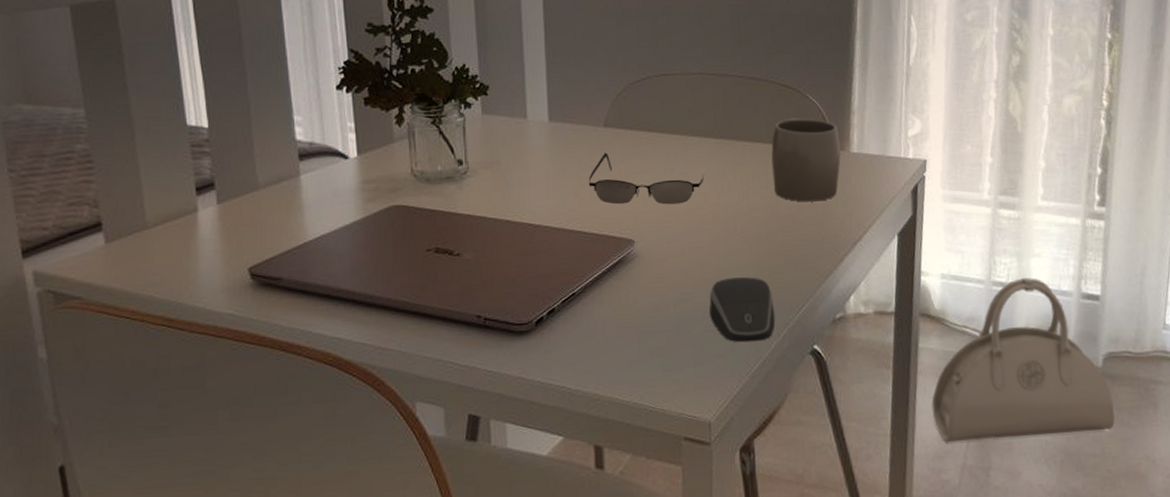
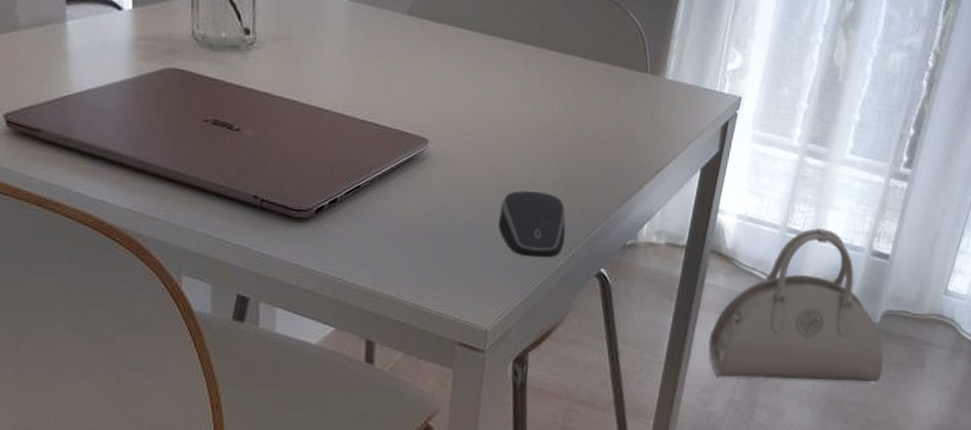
eyeglasses: present [588,152,704,205] -> none [385,42,509,109]
mug: present [771,118,841,202] -> none [580,34,656,125]

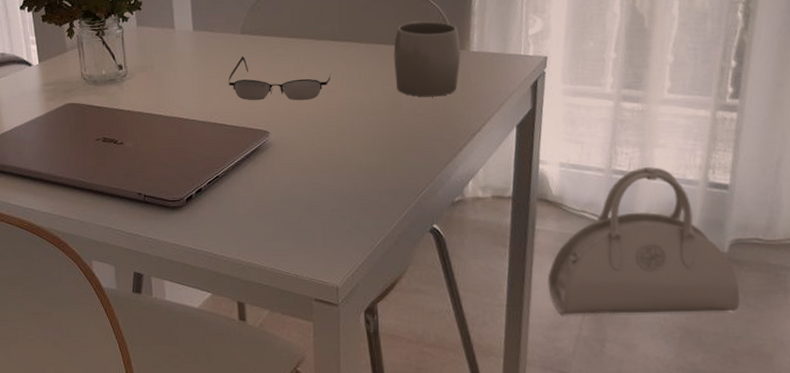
eyeglasses: none [385,42,509,109] -> present [228,56,331,101]
computer mouse: present [499,190,566,258] -> none [336,164,397,221]
mug: none [580,34,656,125] -> present [393,21,461,97]

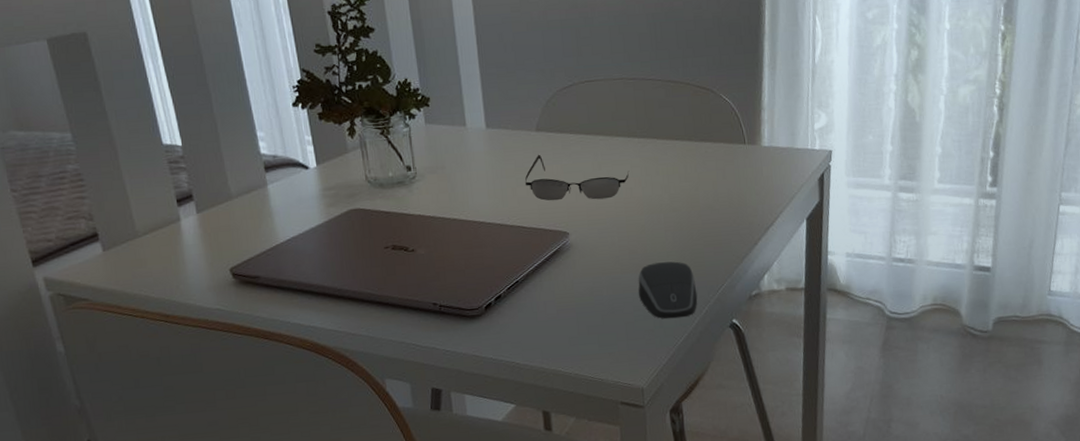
computer mouse: none [336,164,397,221] -> present [638,261,698,319]
mug: present [393,21,461,97] -> none [689,116,753,193]
handbag: present [547,167,740,315] -> none [839,253,1003,400]

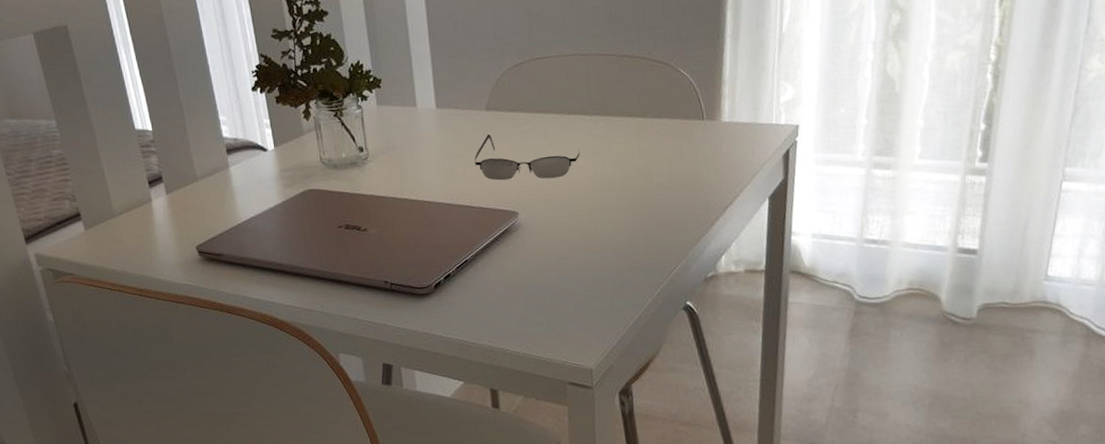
computer mouse: present [638,261,698,319] -> none [588,241,650,300]

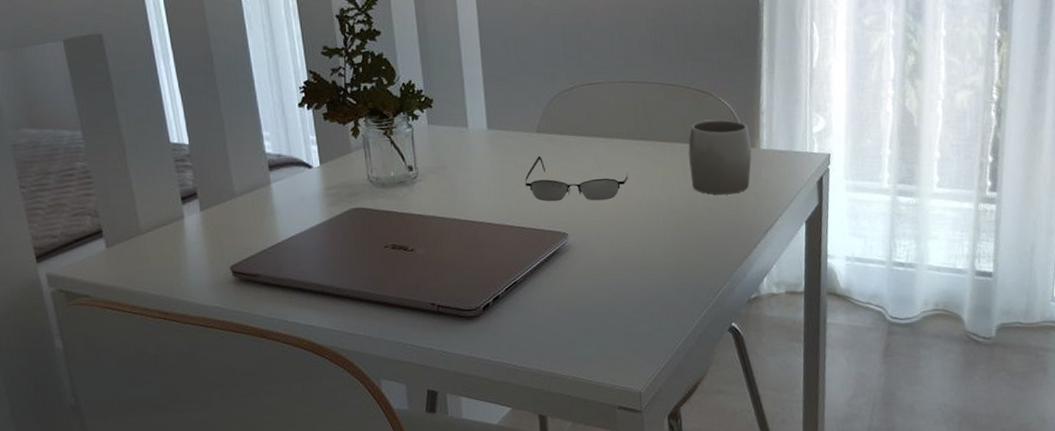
mug: none [643,91,712,171] -> present [688,119,752,195]

